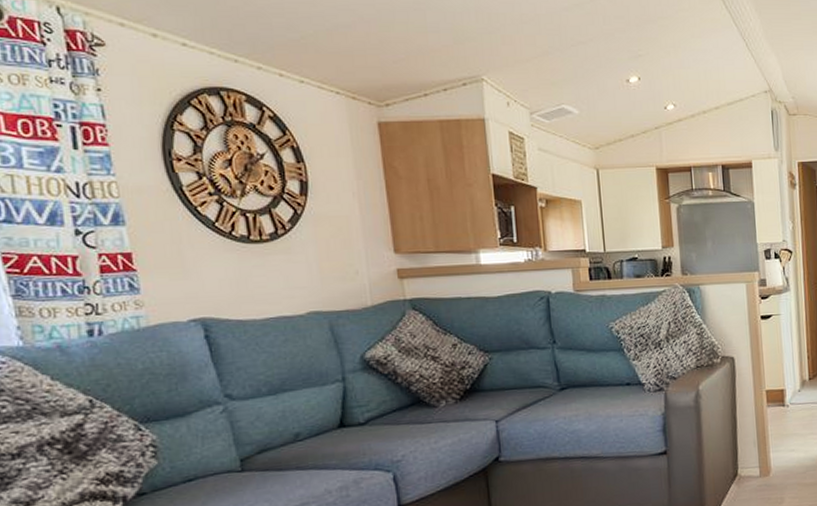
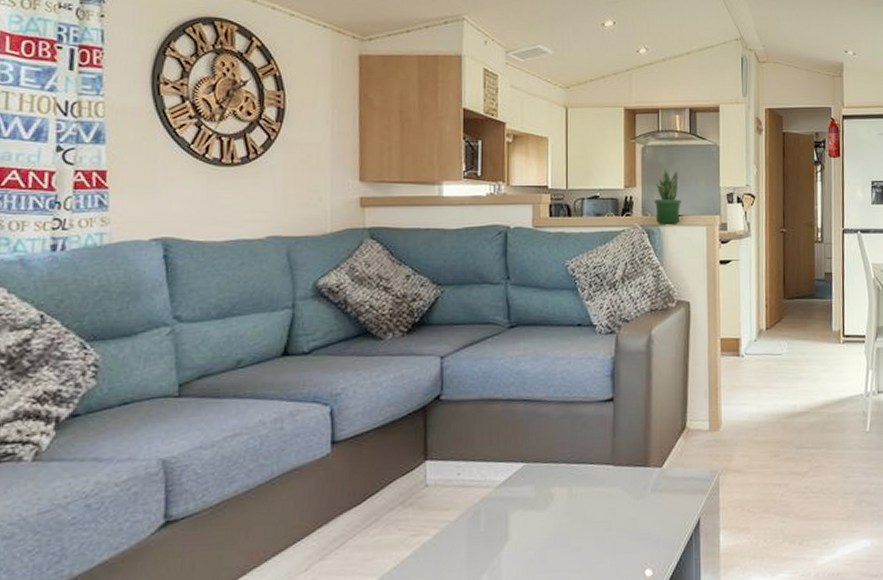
planter: none [692,227,720,284] -> present [654,168,681,226]

